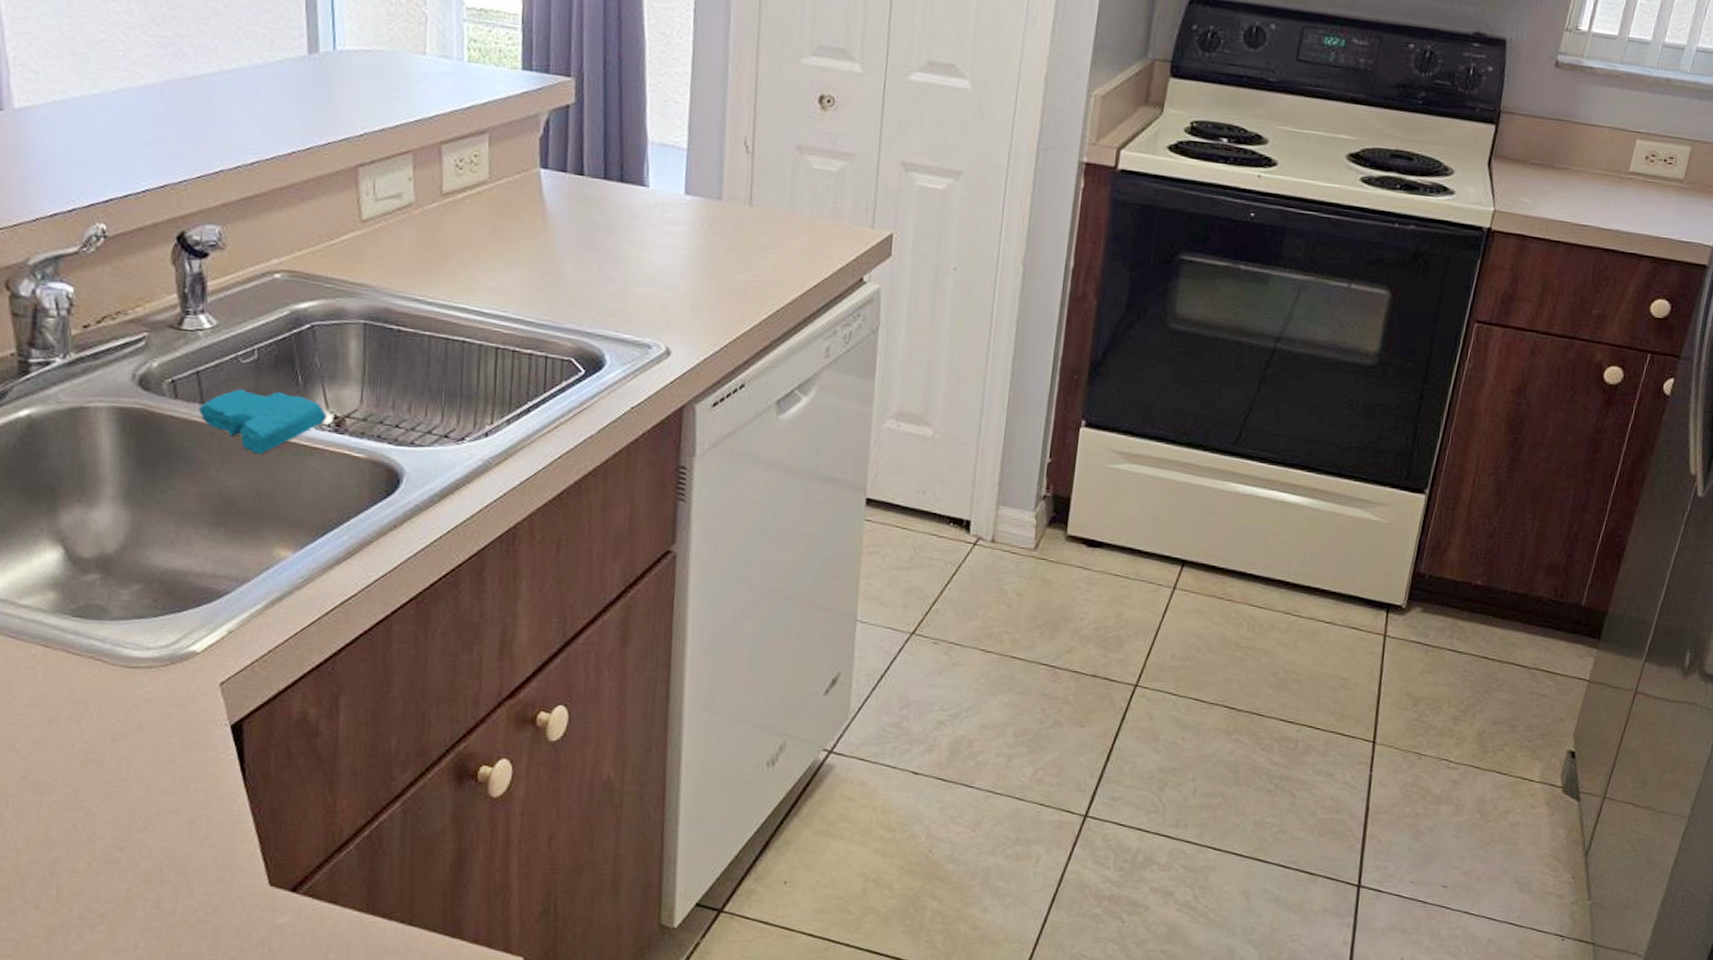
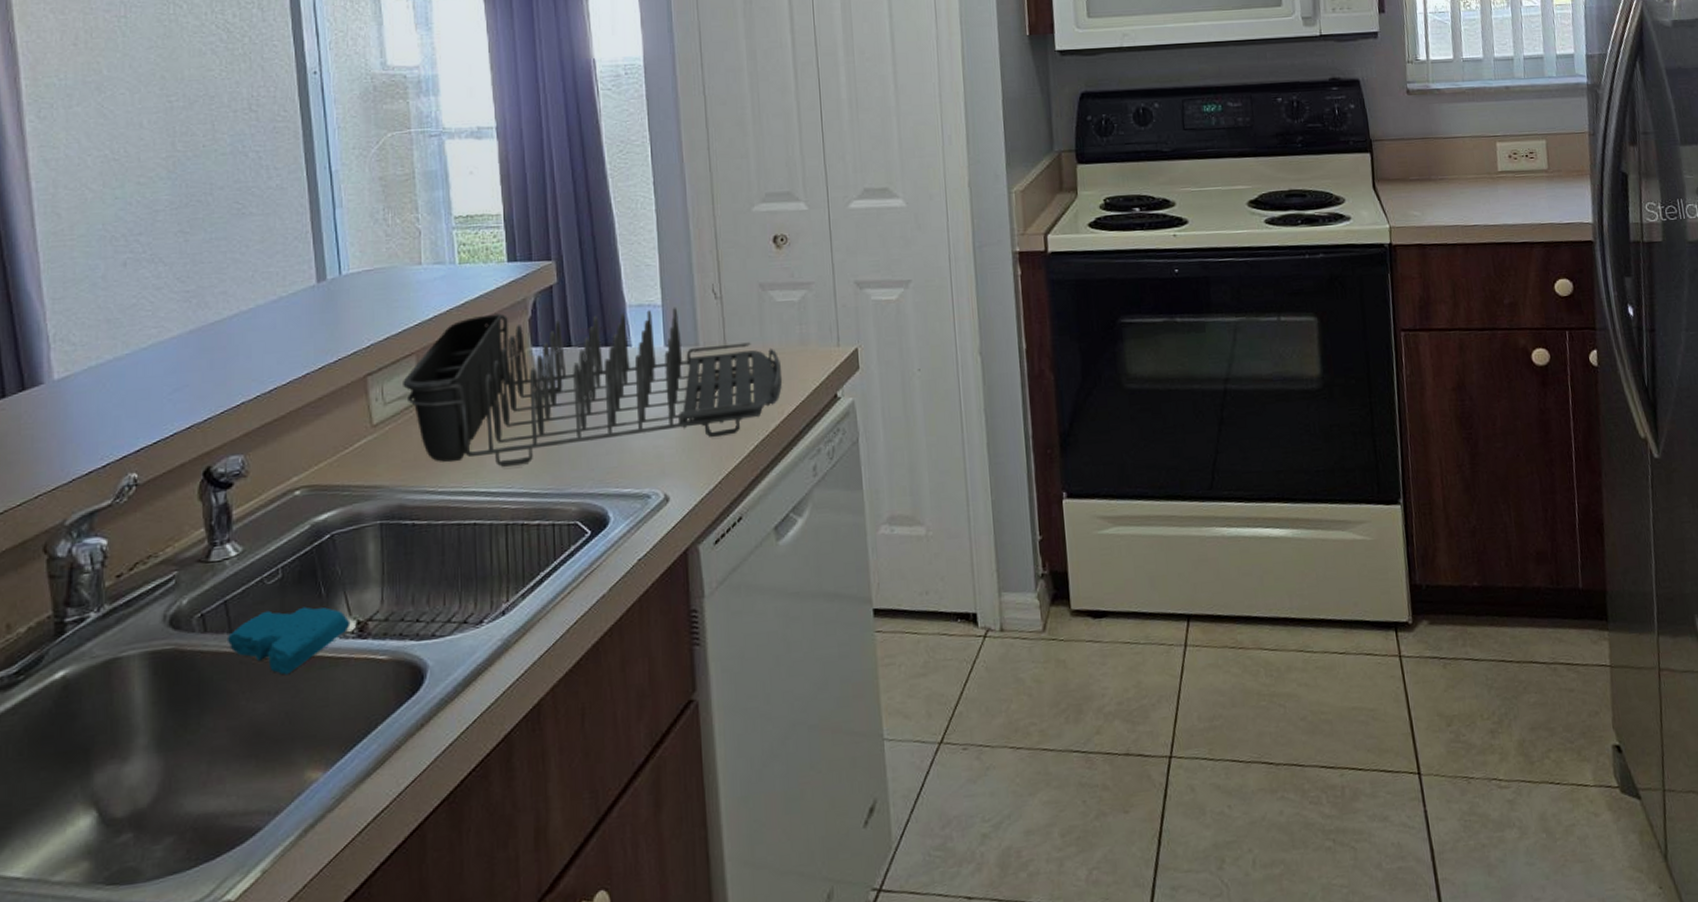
dish rack: none [397,123,809,300] -> present [403,307,783,467]

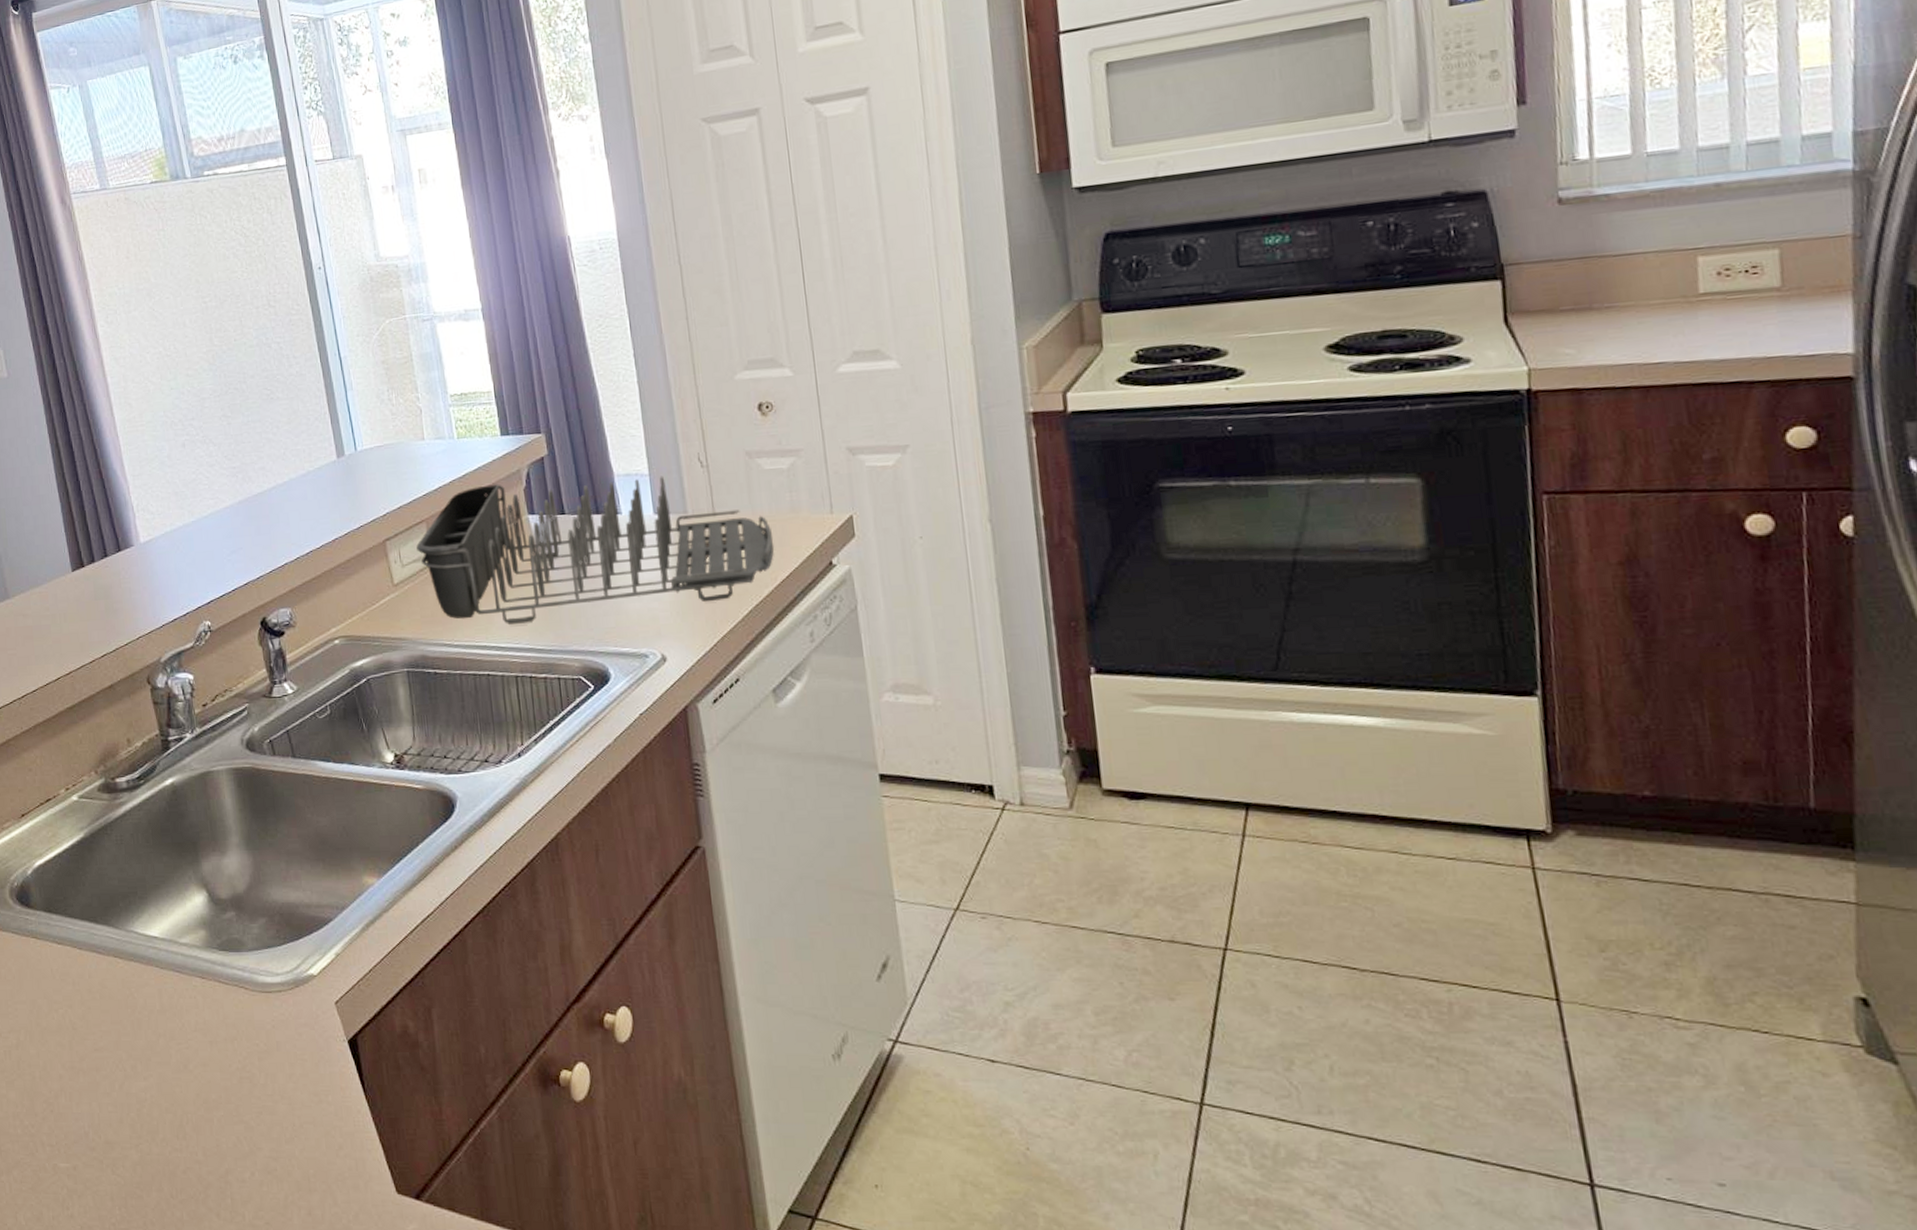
sponge: present [228,606,351,675] -> none [292,739,390,796]

